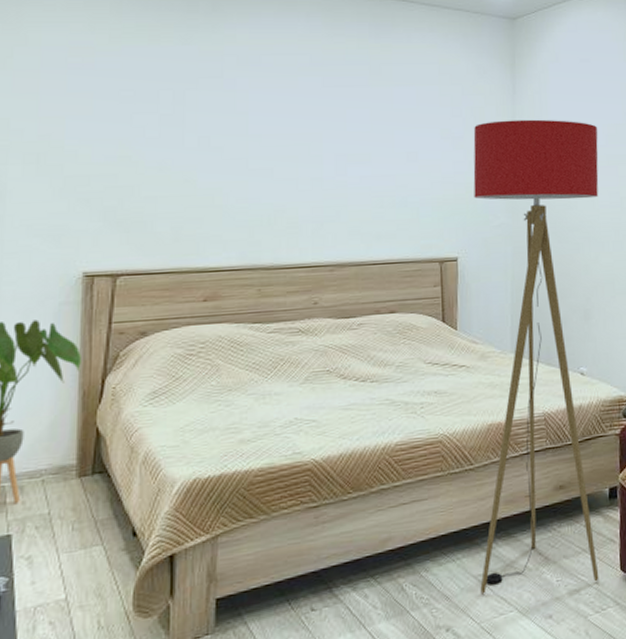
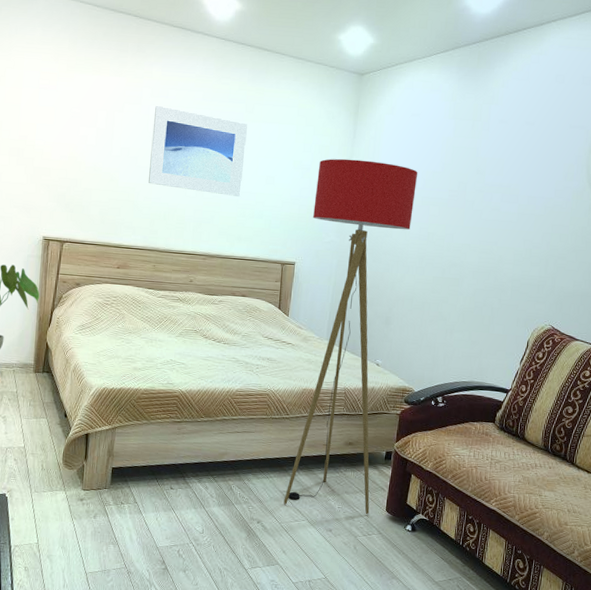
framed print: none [242,77,376,183] -> present [149,105,248,197]

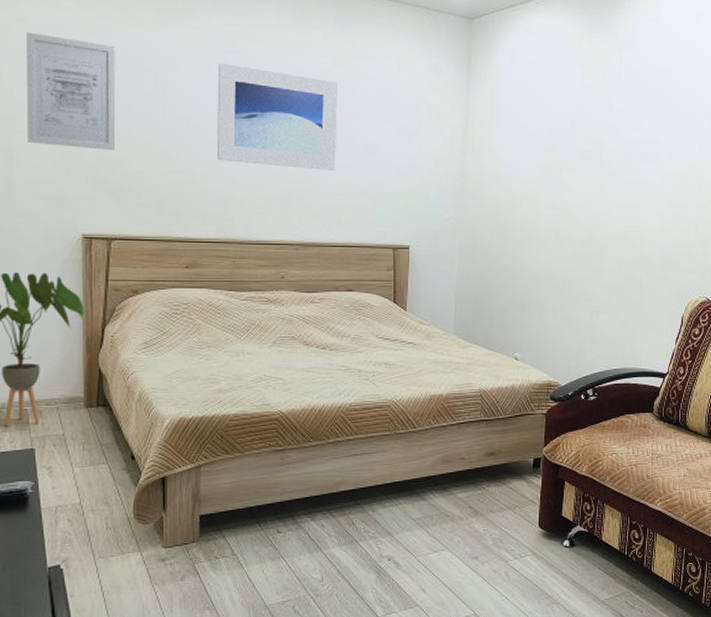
wall art: none [9,77,79,172] -> present [26,32,116,150]
floor lamp: present [283,158,417,515] -> none [418,119,545,534]

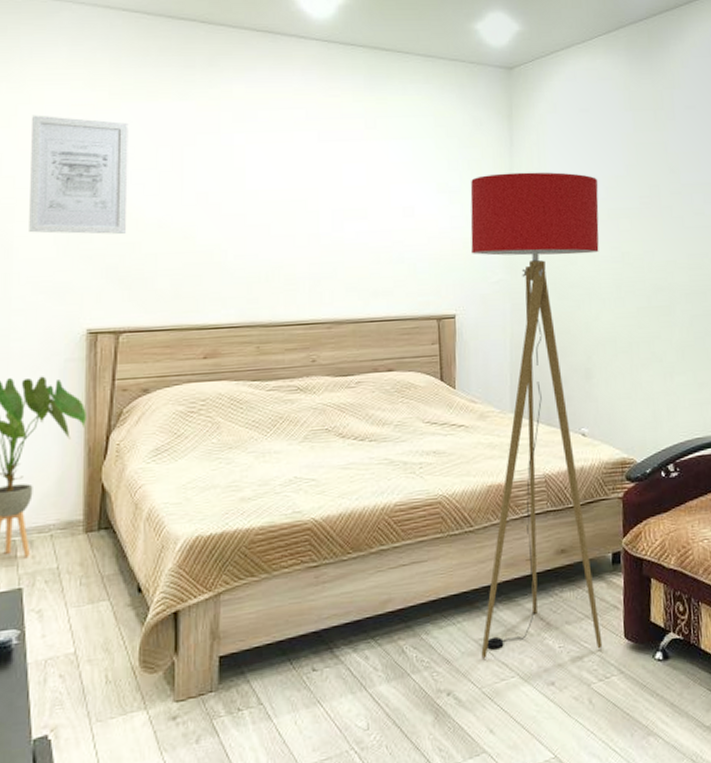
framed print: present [217,62,339,171] -> none [239,132,371,239]
floor lamp: none [418,119,545,534] -> present [470,172,603,659]

